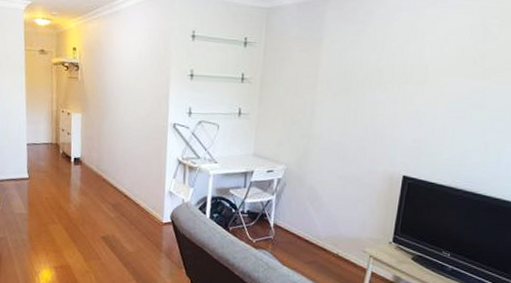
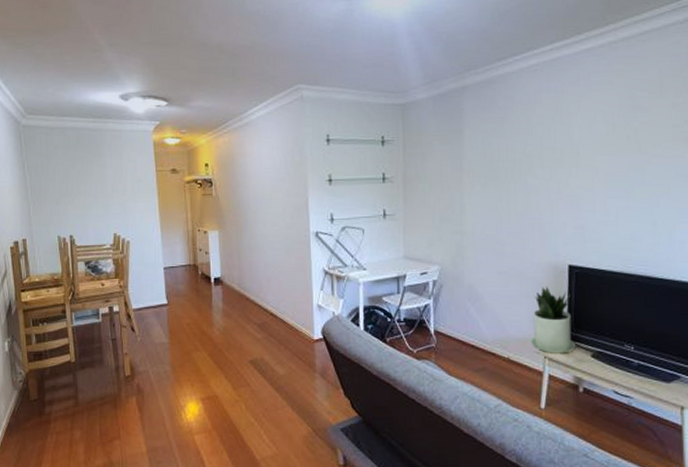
planter: none [359,192,401,255] -> present [530,286,576,353]

